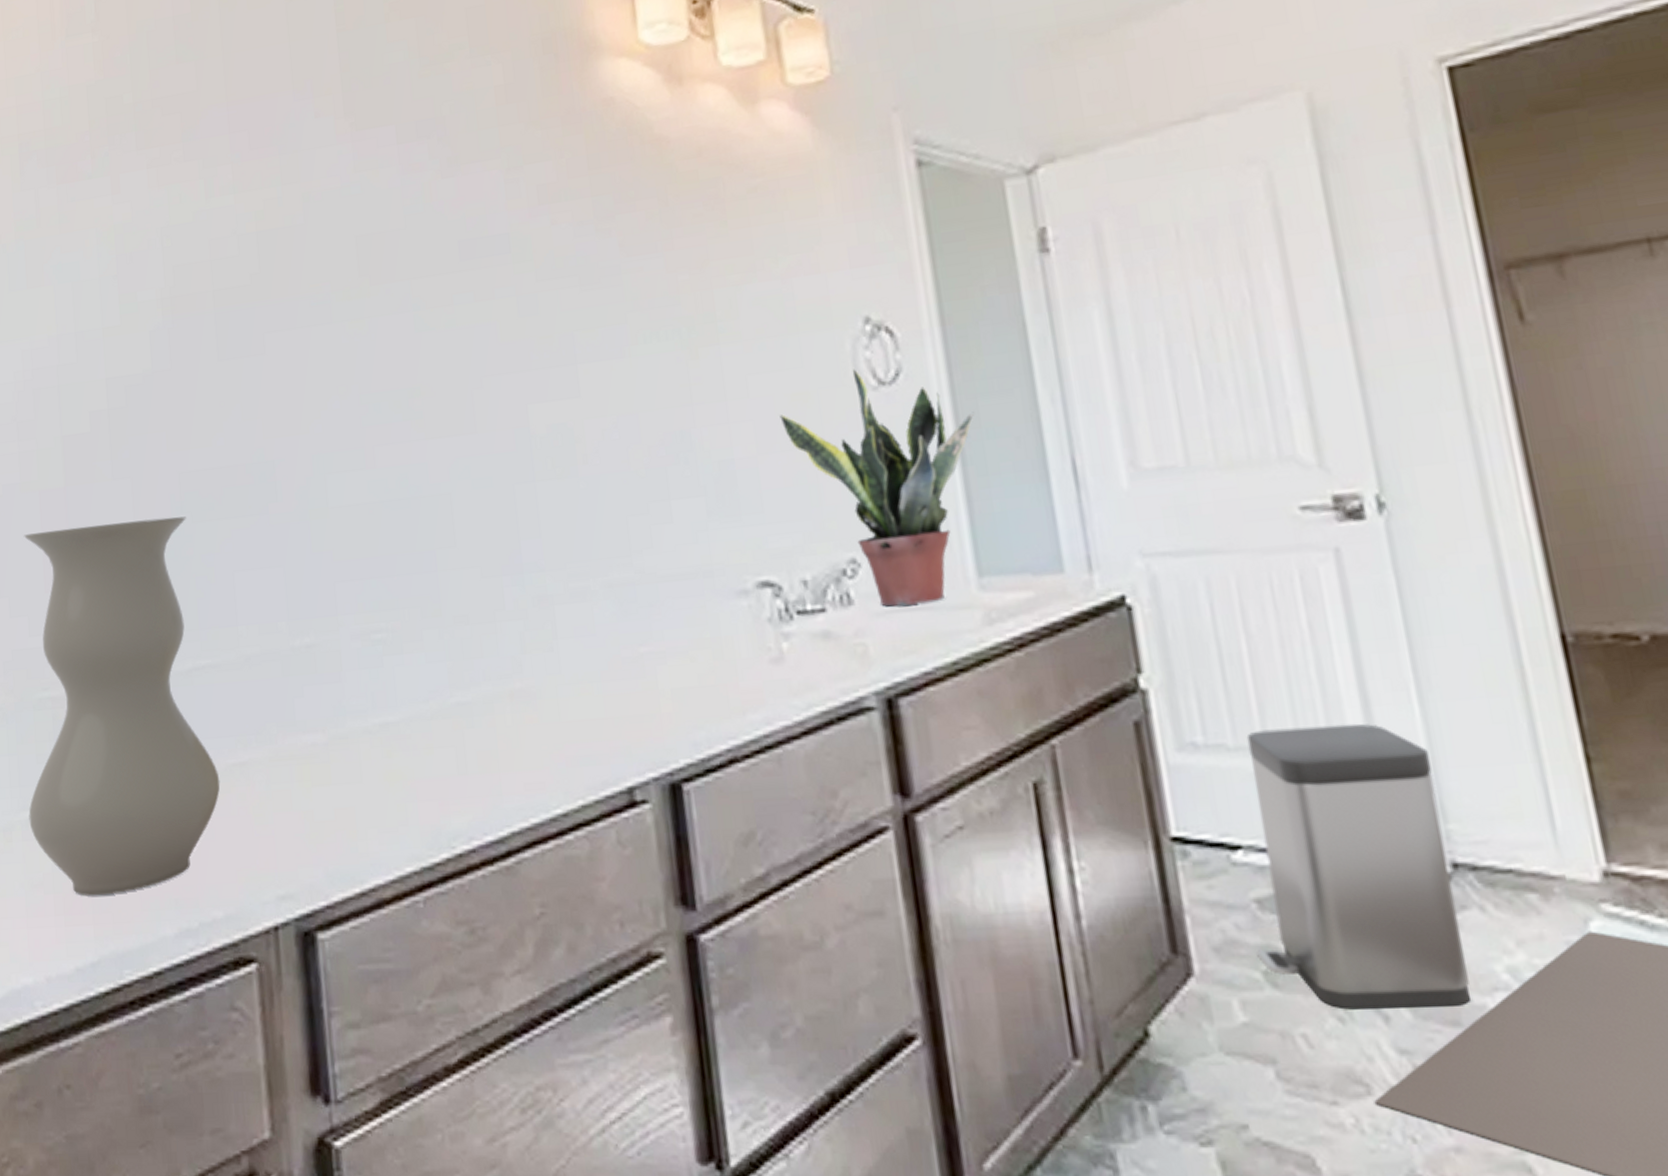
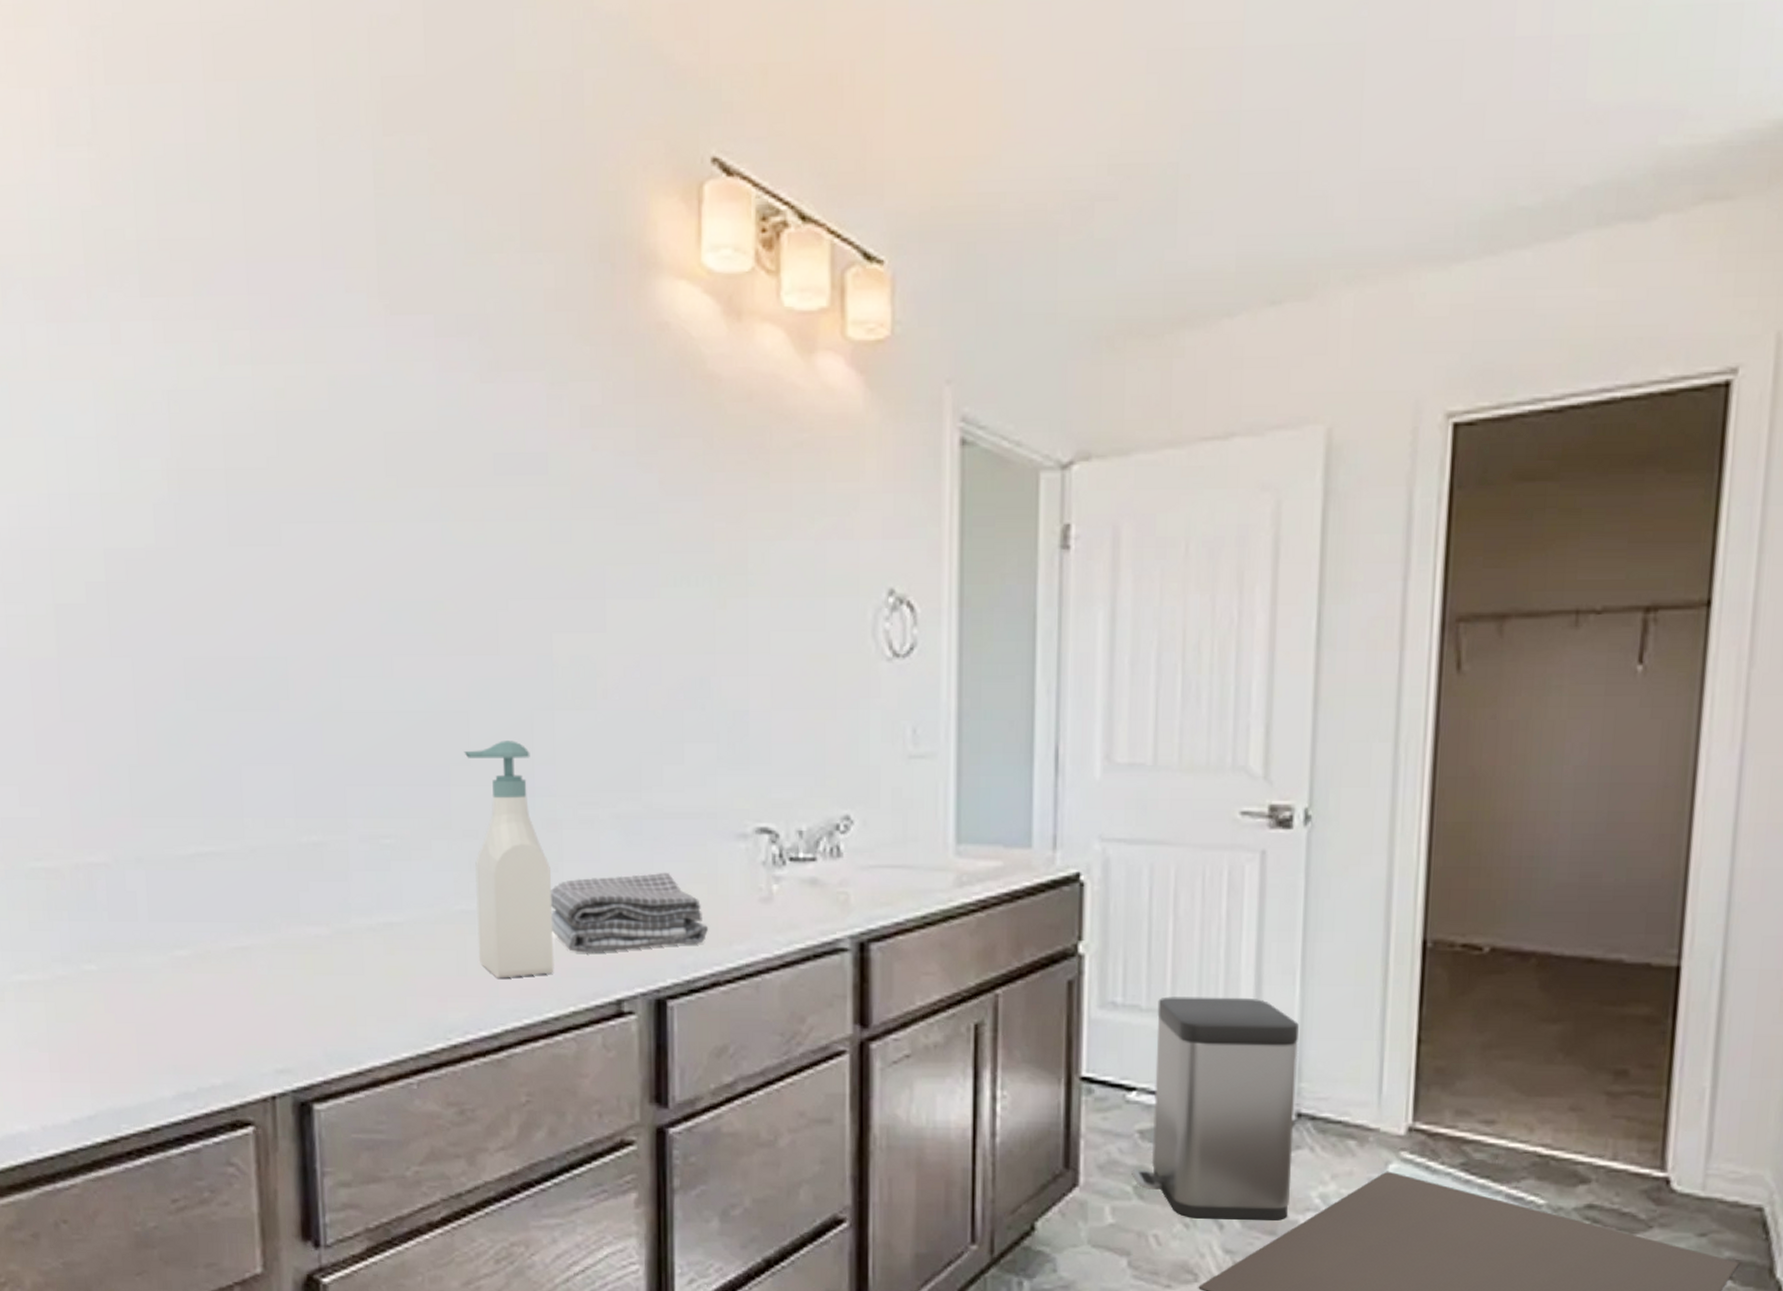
vase: present [23,516,221,896] -> none [12,701,222,1057]
soap bottle: none [449,518,558,775] -> present [464,741,554,978]
towel: none [546,640,719,739] -> present [550,872,709,953]
potted plant: present [780,369,975,607] -> none [797,638,977,864]

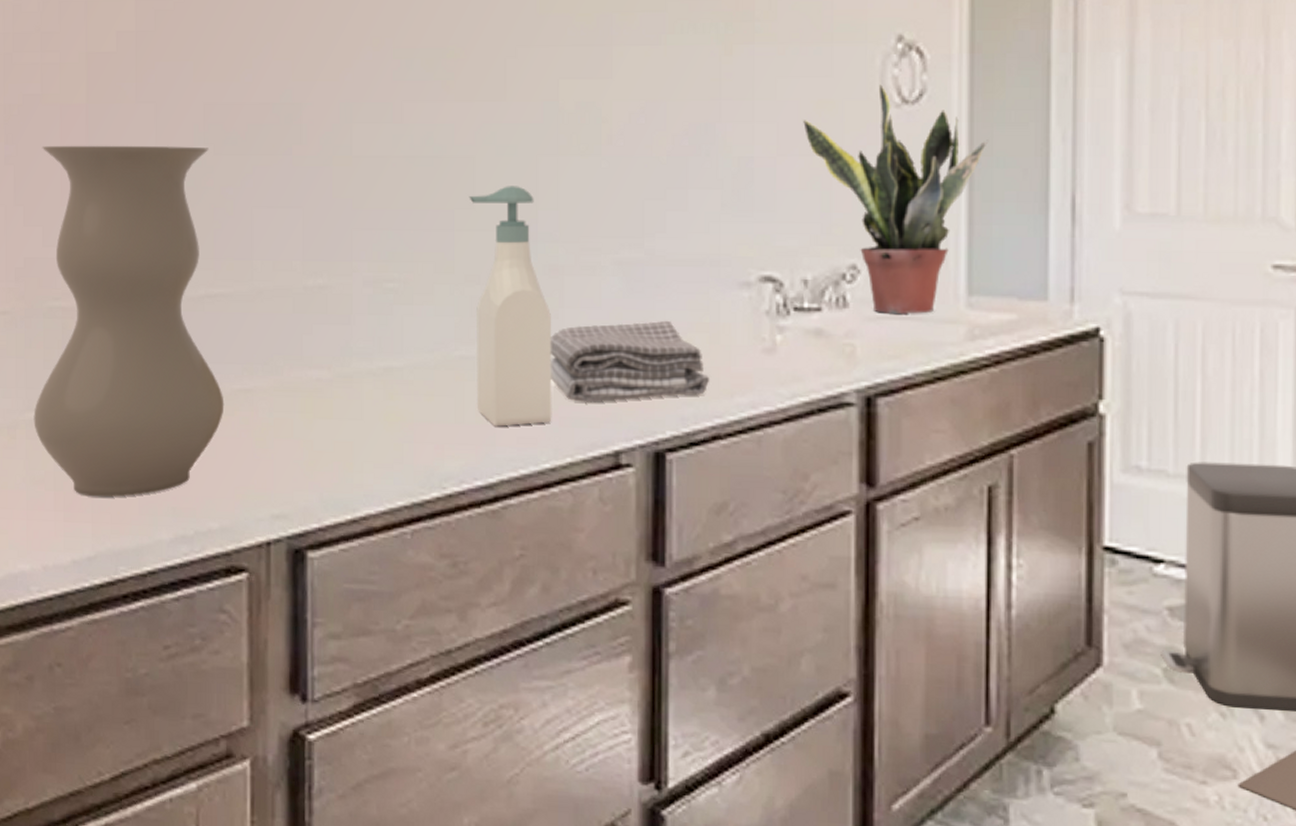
vase: none [12,701,222,1057] -> present [33,145,225,497]
potted plant: none [797,638,977,864] -> present [803,84,989,315]

